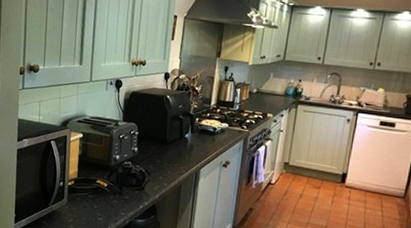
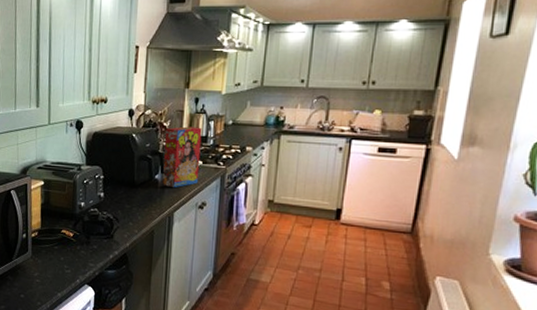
cereal box: none [192,92,230,147] -> present [162,126,202,188]

